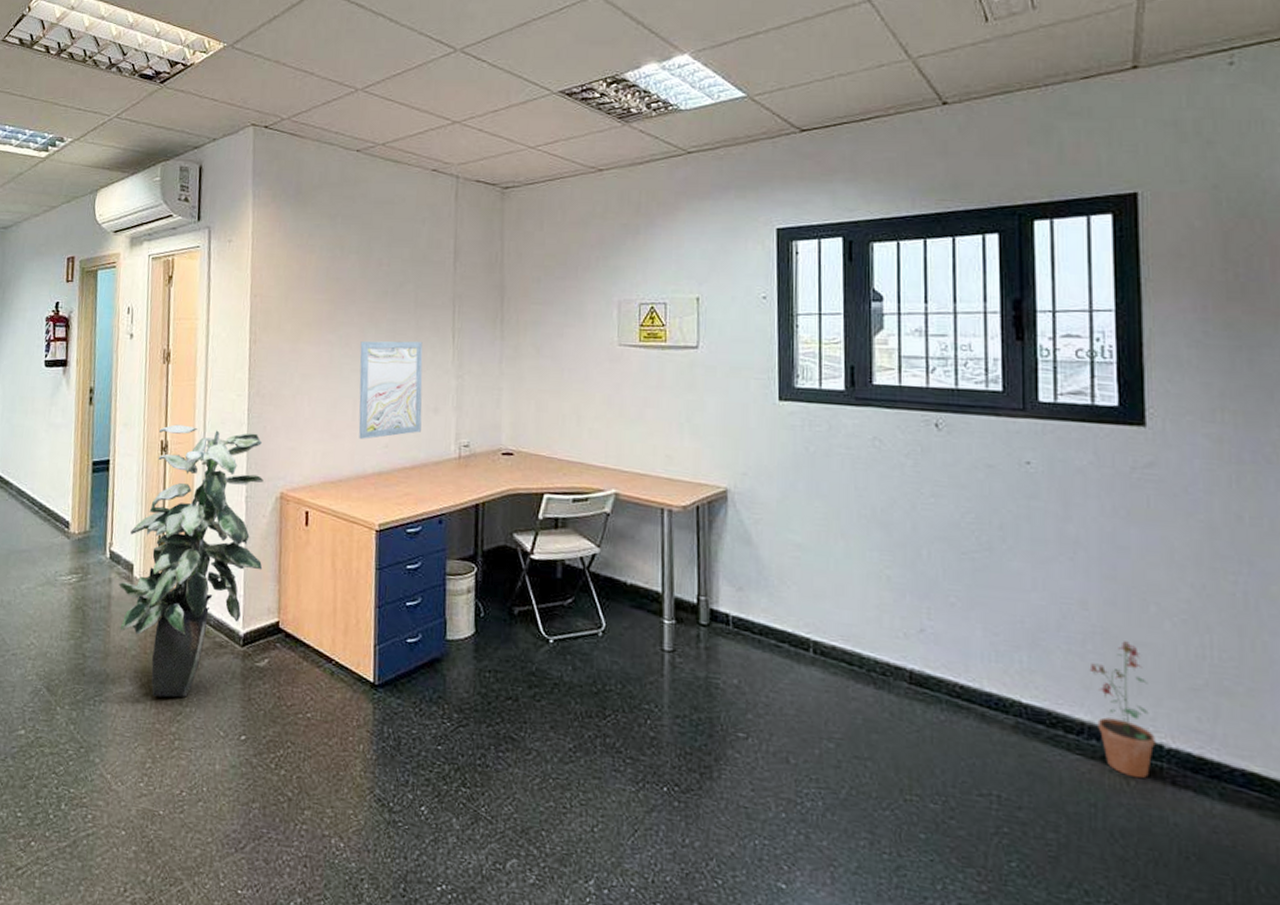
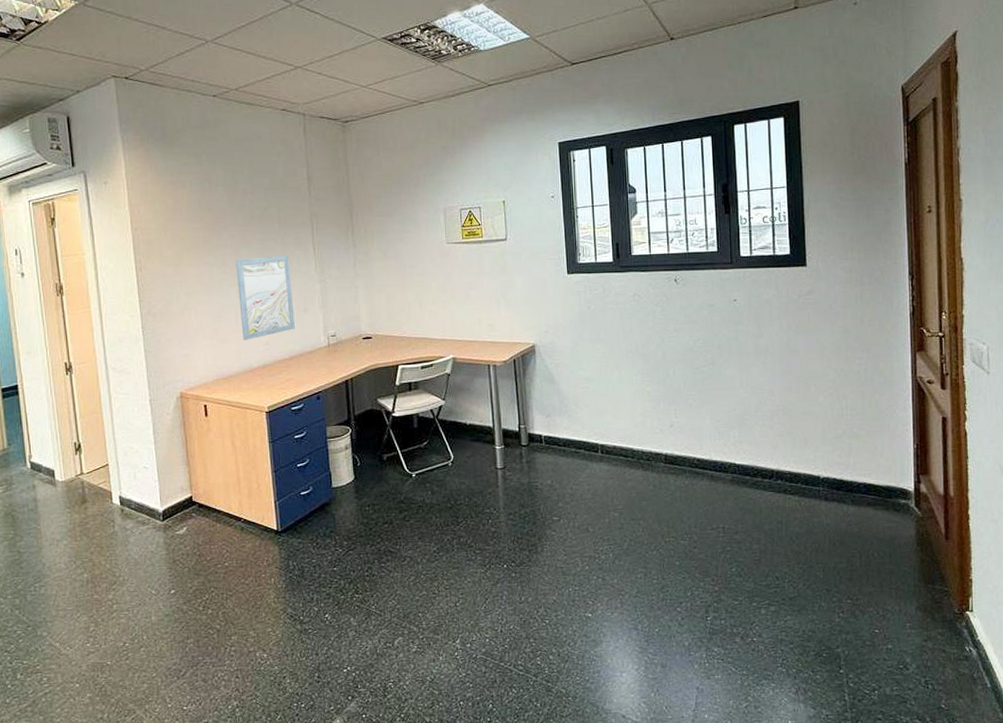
indoor plant: present [118,424,264,698] -> none [42,346,172,574]
potted plant: present [1089,641,1156,779] -> none [776,413,815,500]

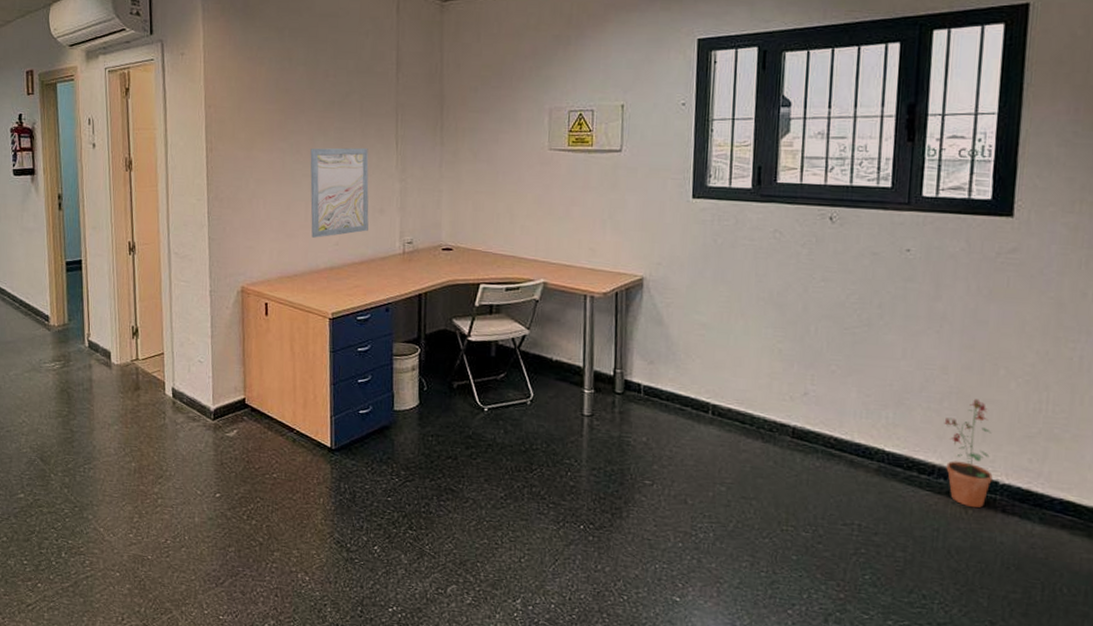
potted plant: none [776,413,815,500] -> present [944,399,993,509]

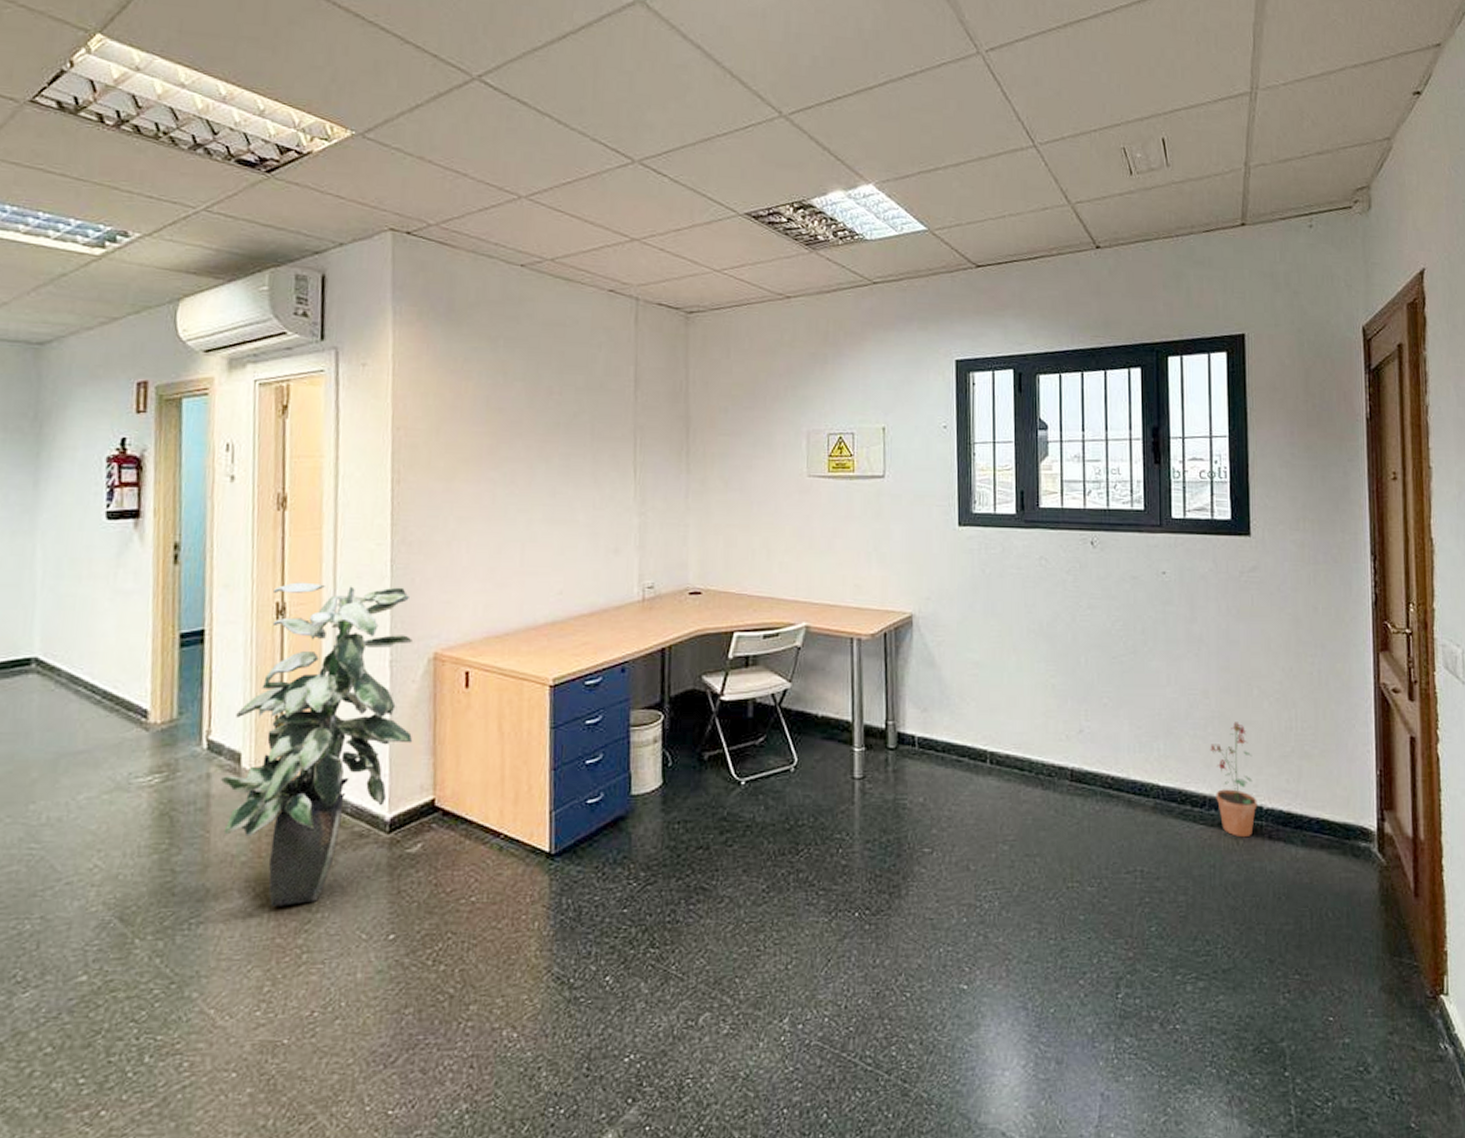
indoor plant: none [98,227,228,464] -> present [220,582,413,906]
wall art: present [310,147,369,238] -> none [528,476,601,586]

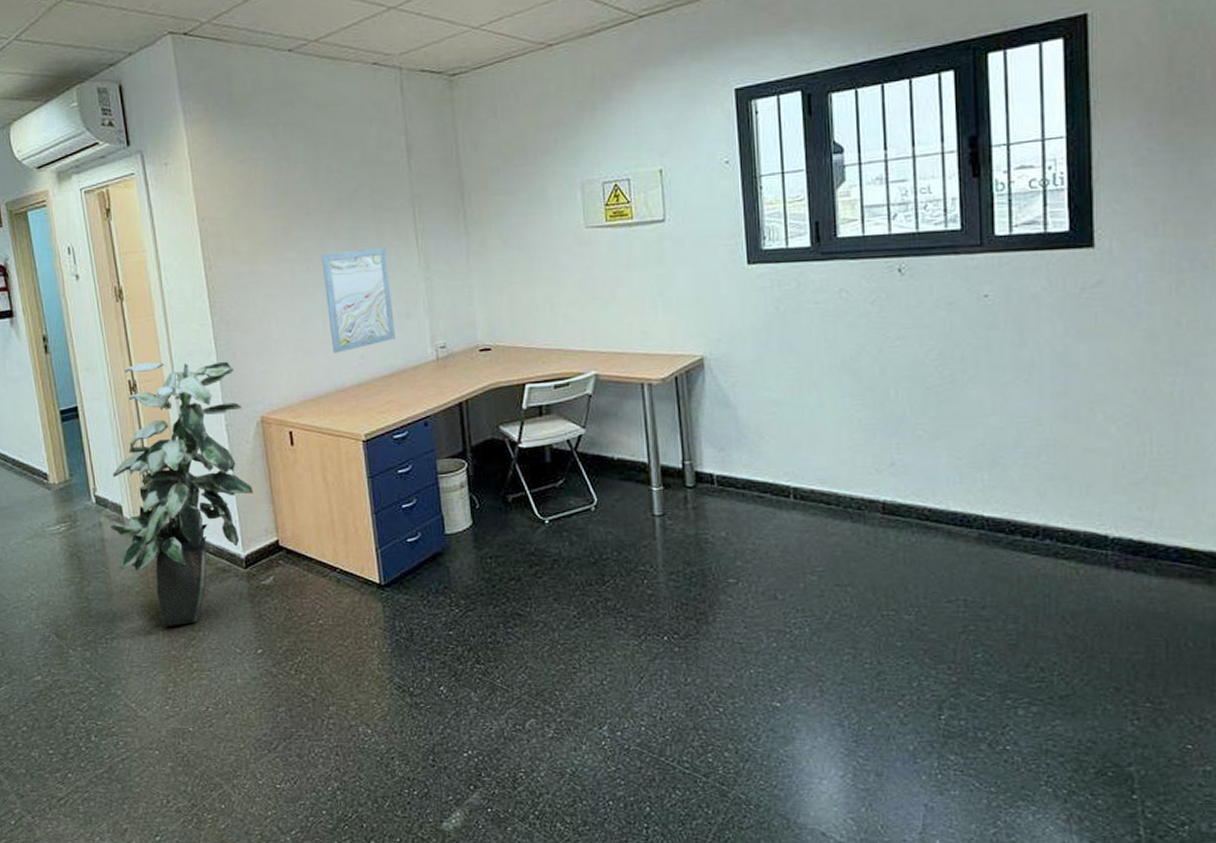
wall art: none [528,476,601,586] -> present [321,246,395,353]
potted plant: present [1210,722,1257,838] -> none [1043,449,1101,567]

